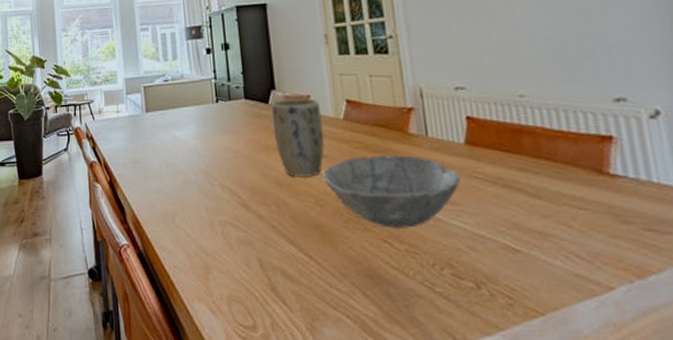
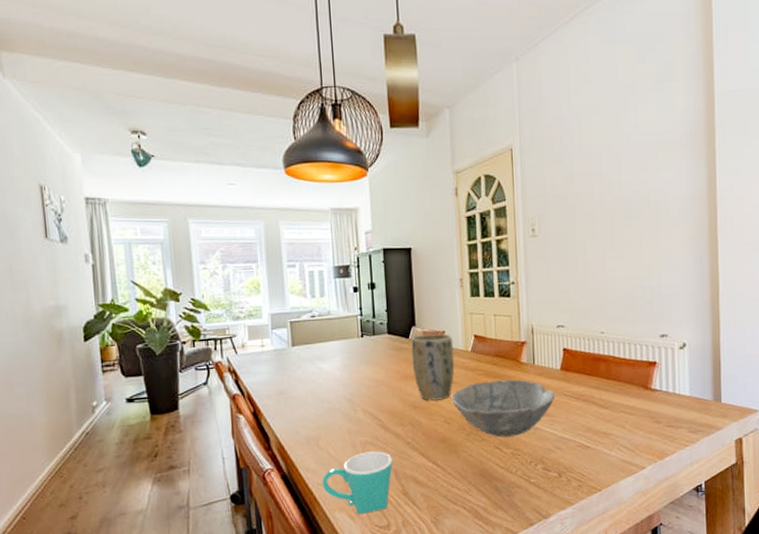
mug: none [179,234,257,308] -> present [322,451,393,514]

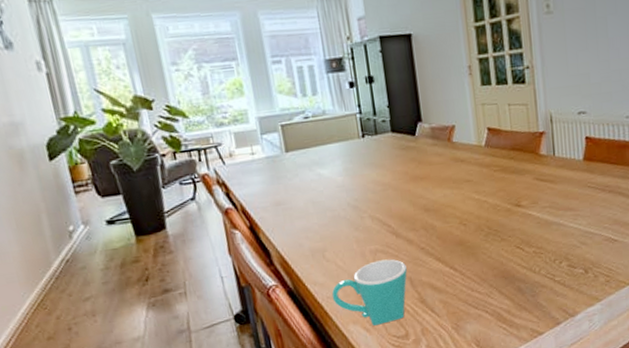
plant pot: present [411,333,455,401] -> none [418,128,468,202]
bowl: present [451,379,555,437] -> none [466,173,578,236]

